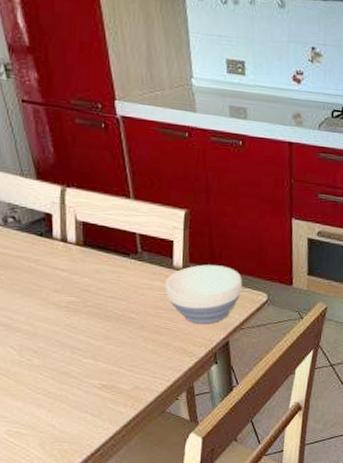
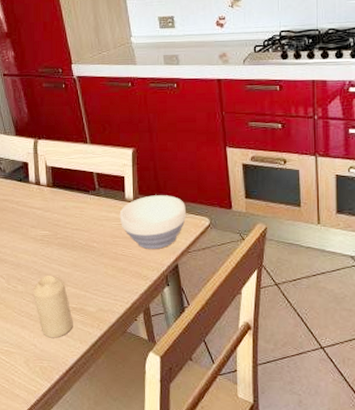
candle: none [52,347,102,418] -> present [32,274,73,338]

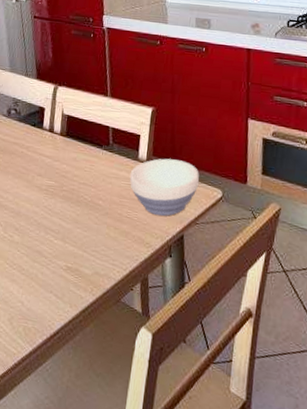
candle: present [32,274,73,338] -> none [28,228,66,298]

